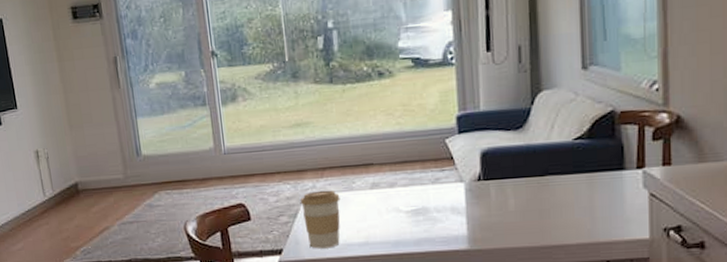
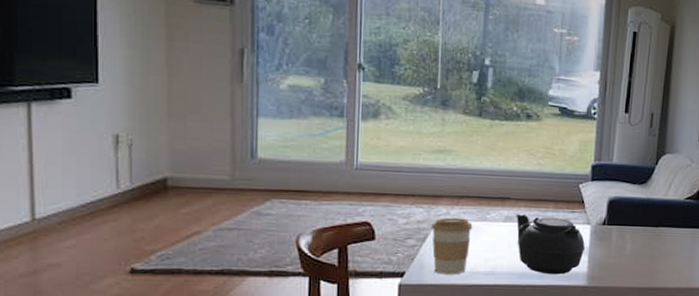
teapot: none [382,179,461,241] -> present [516,214,585,275]

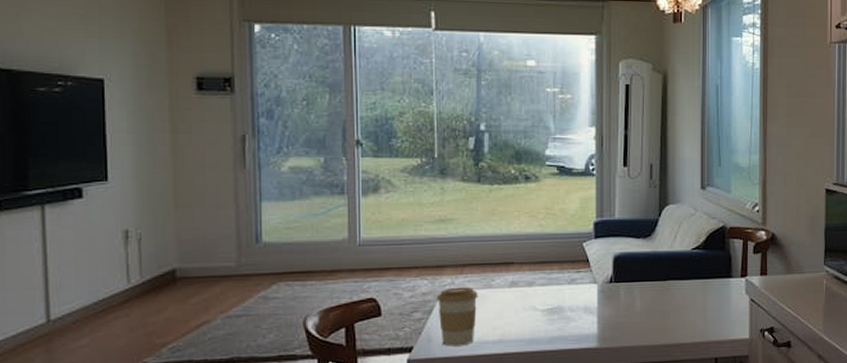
teapot: present [516,214,585,275] -> none [521,278,593,339]

